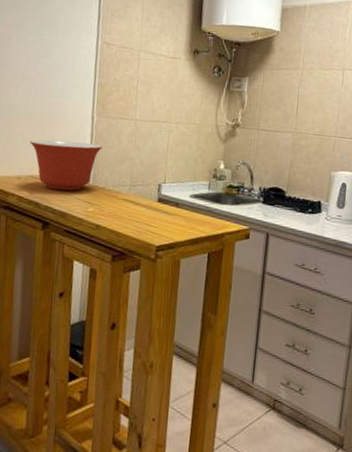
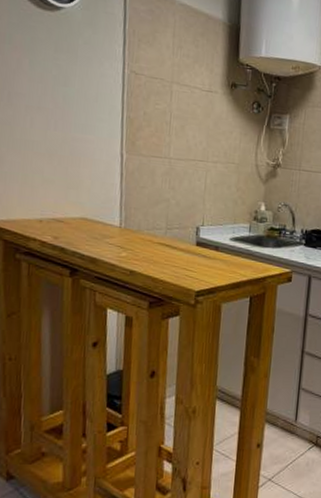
mixing bowl: present [30,139,103,191] -> none [51,179,134,235]

